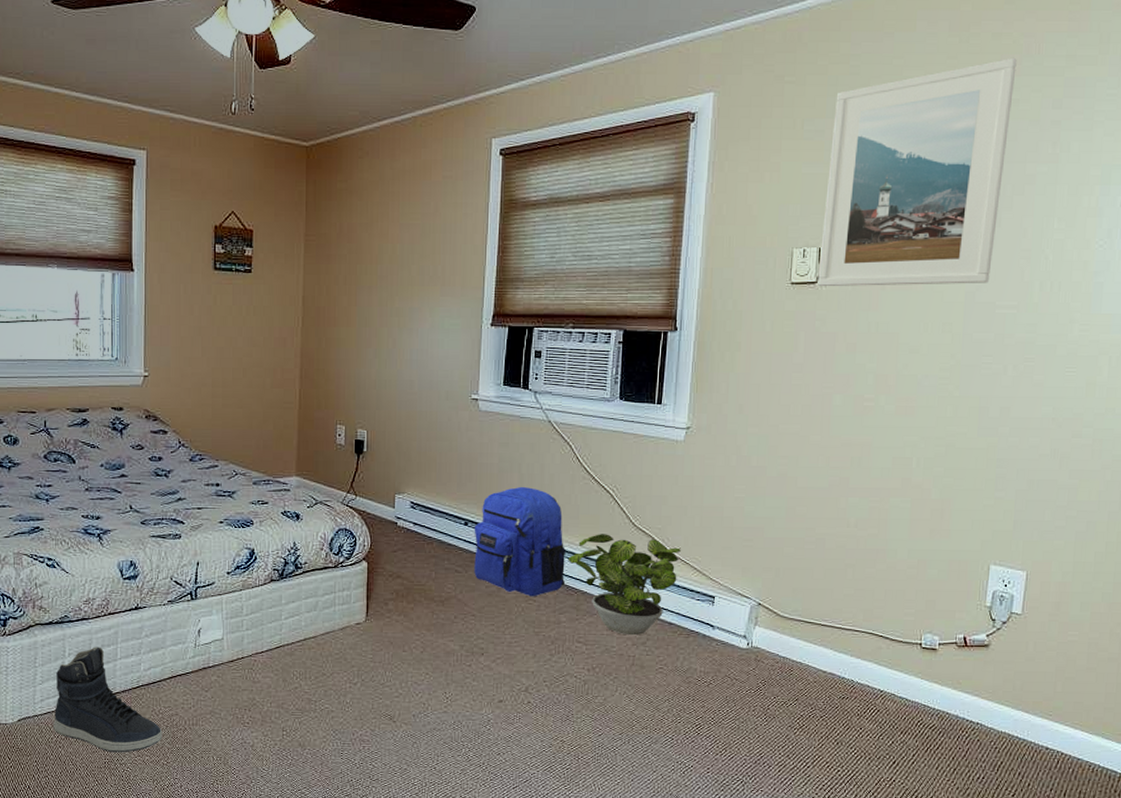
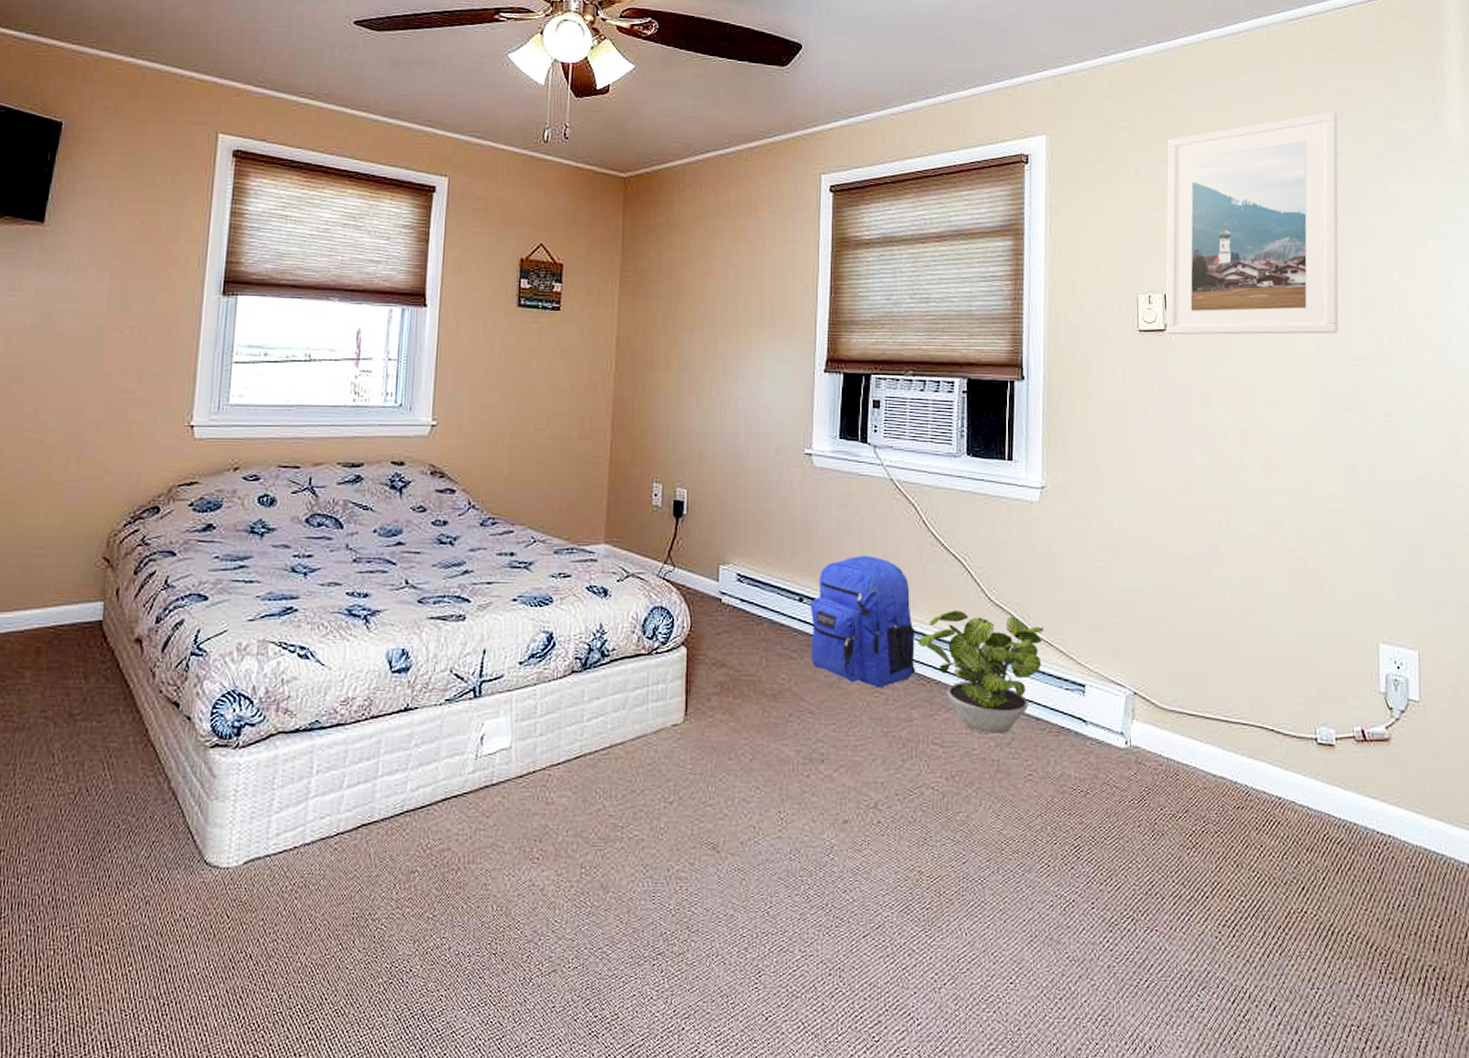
sneaker: present [53,647,163,753] -> none [289,761,430,904]

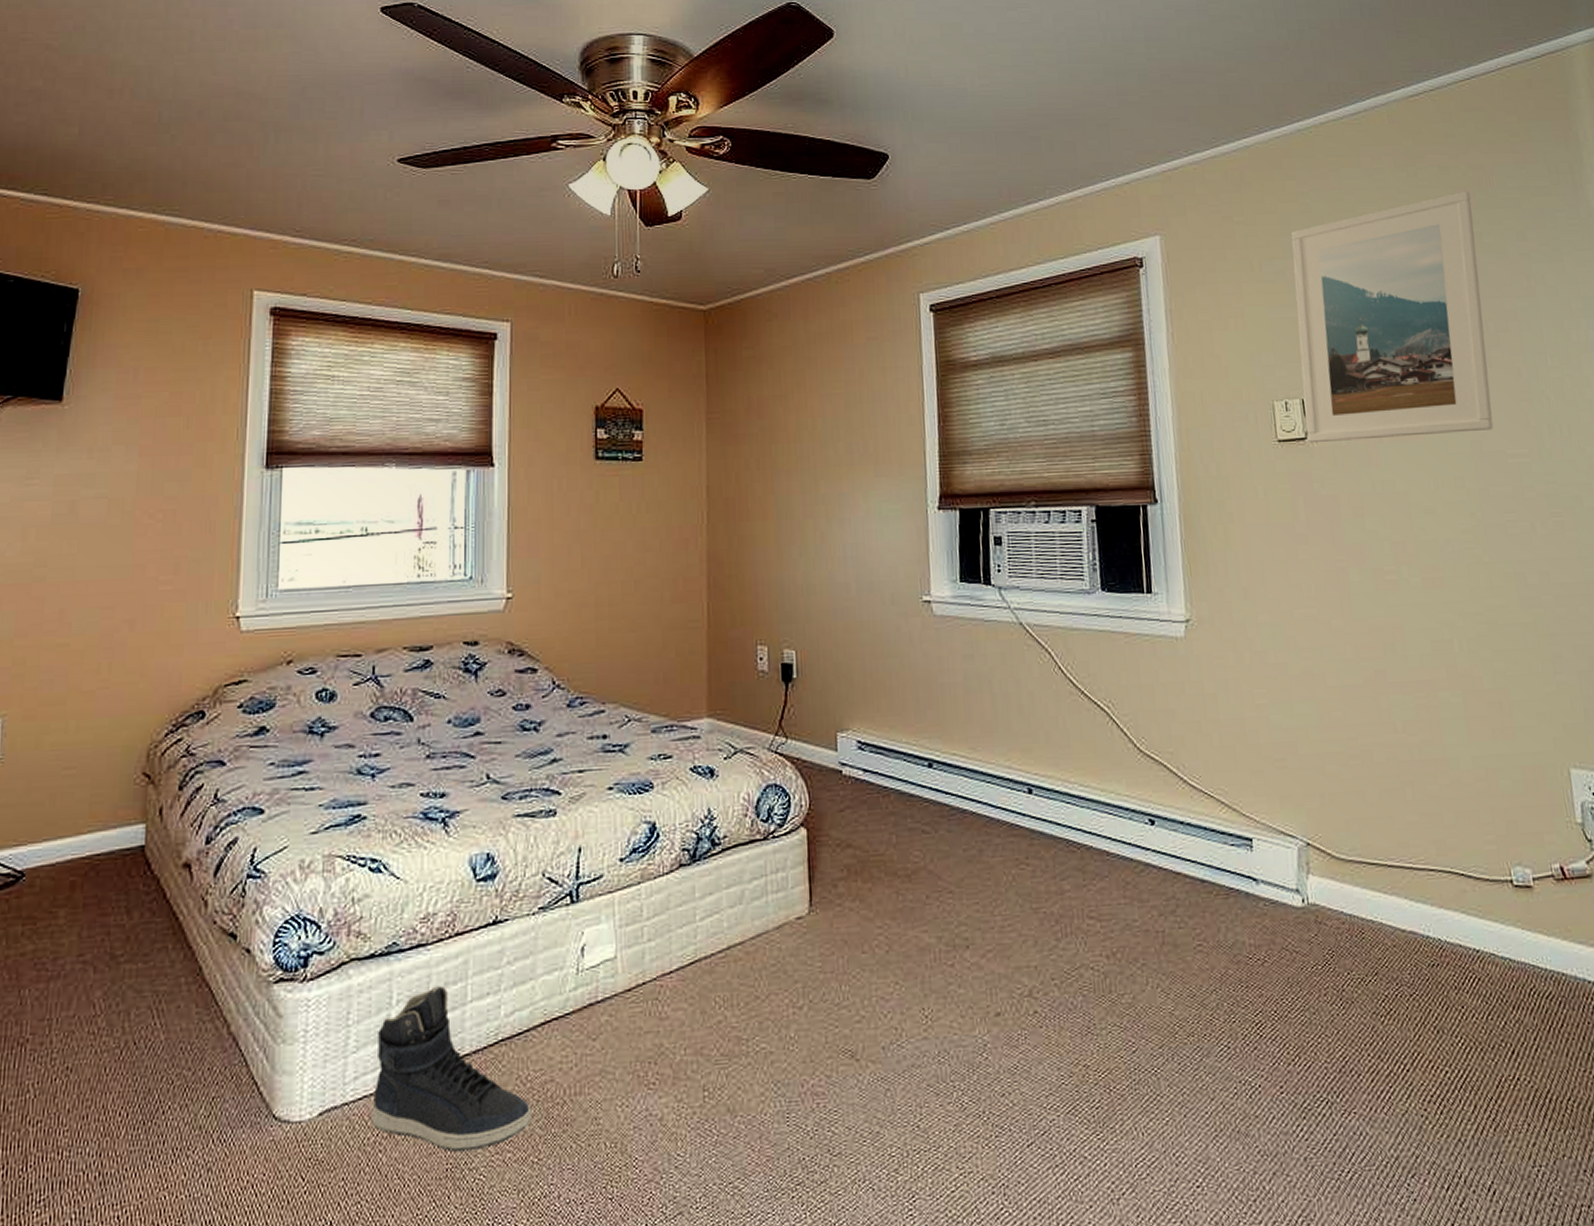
sneaker: none [289,761,430,904] -> present [371,986,532,1153]
backpack: present [810,556,916,688] -> none [940,710,1064,860]
potted plant: present [918,611,1044,735] -> none [1063,765,1203,903]

